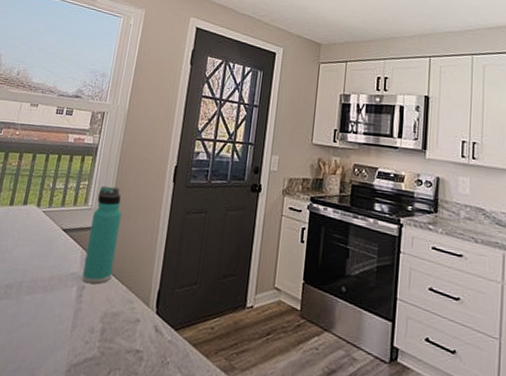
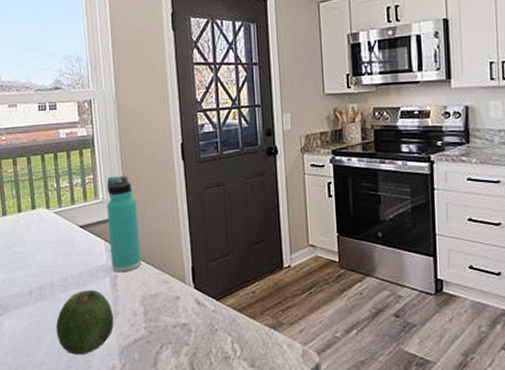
fruit: none [9,296,72,367] -> present [55,290,114,355]

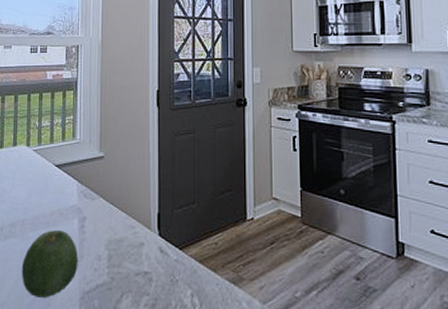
thermos bottle: present [106,175,142,273] -> none [82,118,111,215]

